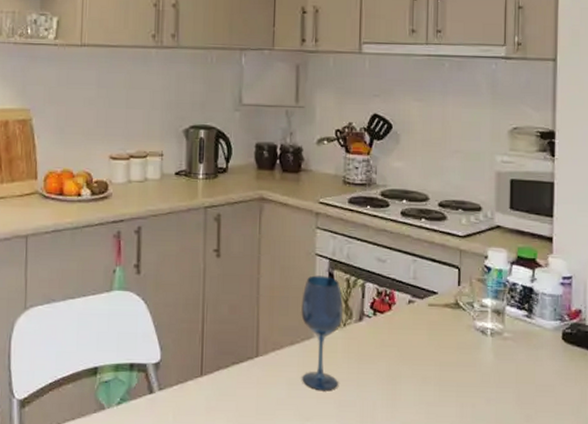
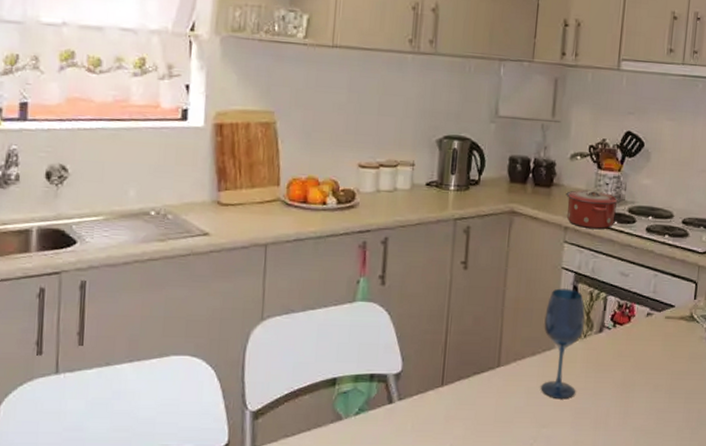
casserole: none [315,174,372,215] -> present [566,190,620,230]

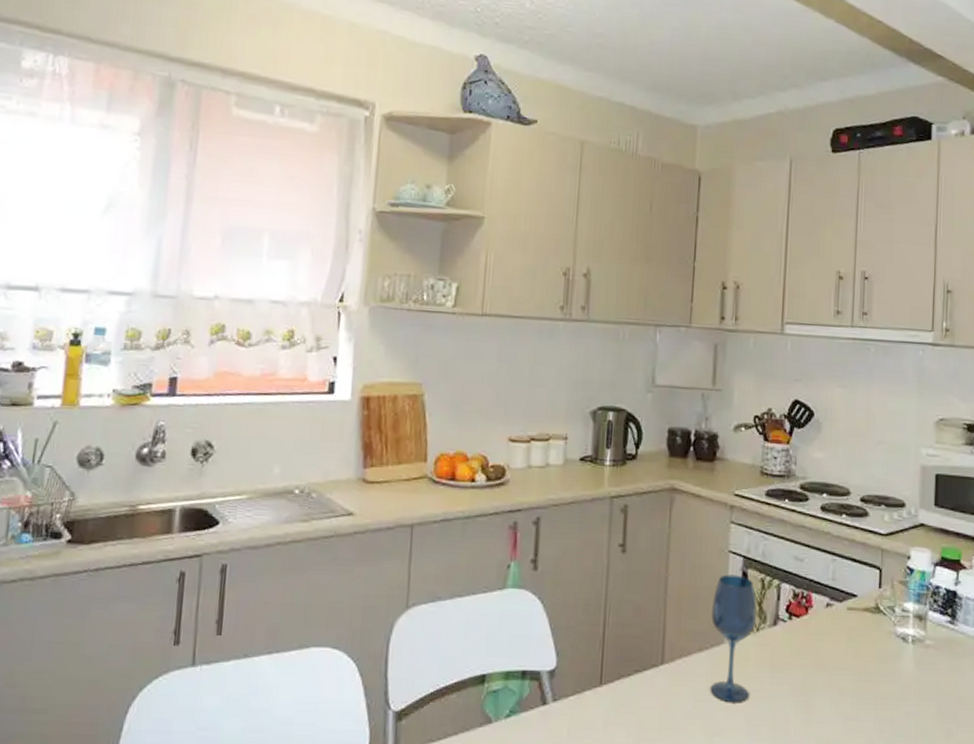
casserole: present [566,190,620,230] -> none [730,464,791,508]

